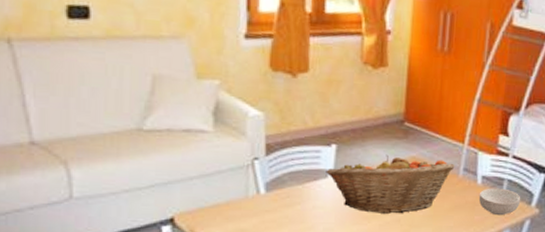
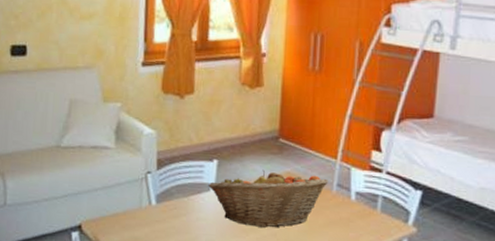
cereal bowl: present [478,188,521,216] -> none [353,204,397,234]

